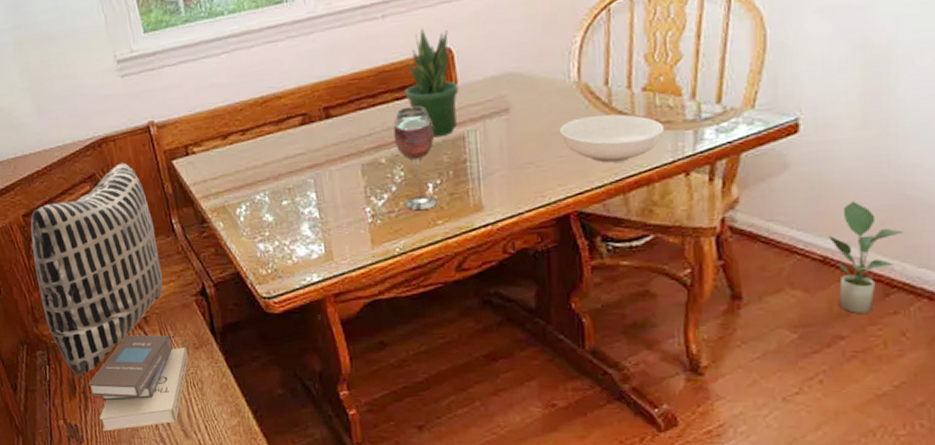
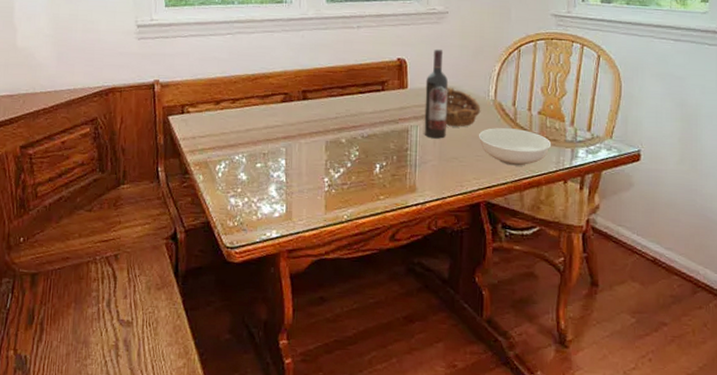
cushion: present [30,163,163,378] -> none [19,112,141,309]
books: present [88,335,189,432] -> none [47,270,150,365]
wineglass: present [393,106,438,210] -> none [354,100,385,185]
planter: present [404,29,459,138] -> none [367,41,408,128]
wine bottle: none [481,26,515,143] -> present [424,48,449,139]
basket: none [511,74,561,124] -> present [445,88,481,127]
potted plant: present [829,201,904,313] -> none [658,217,706,306]

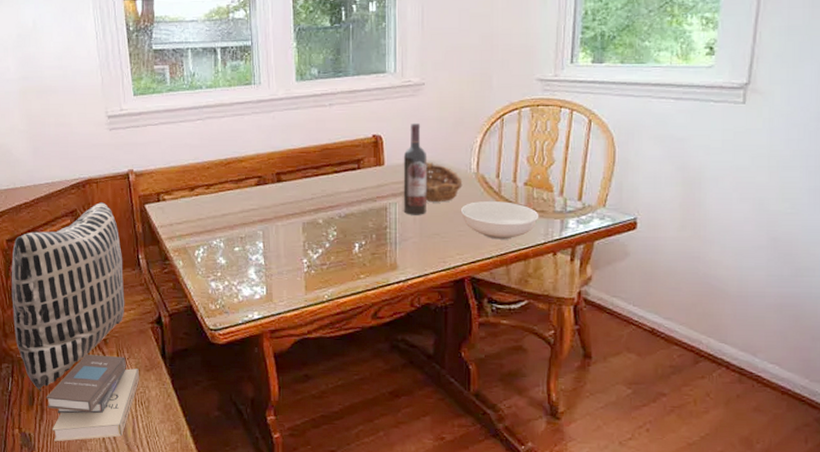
cushion: none [19,112,141,309] -> present [11,202,125,391]
books: none [47,270,150,365] -> present [46,354,140,442]

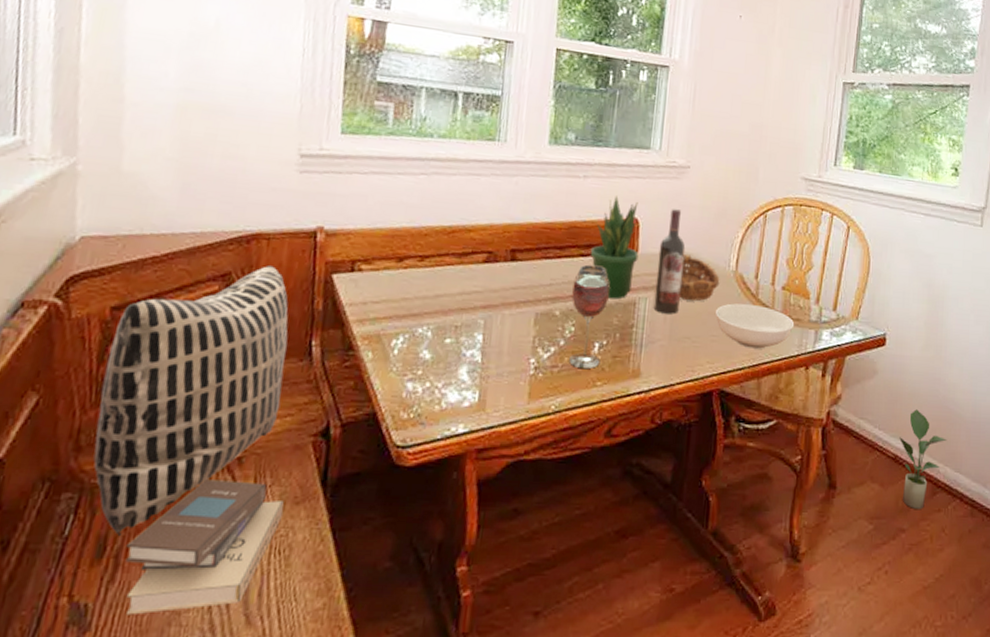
wineglass: none [331,179,363,264] -> present [569,264,610,369]
planter: none [342,118,385,206] -> present [590,196,639,299]
potted plant: none [656,286,709,376] -> present [899,409,947,509]

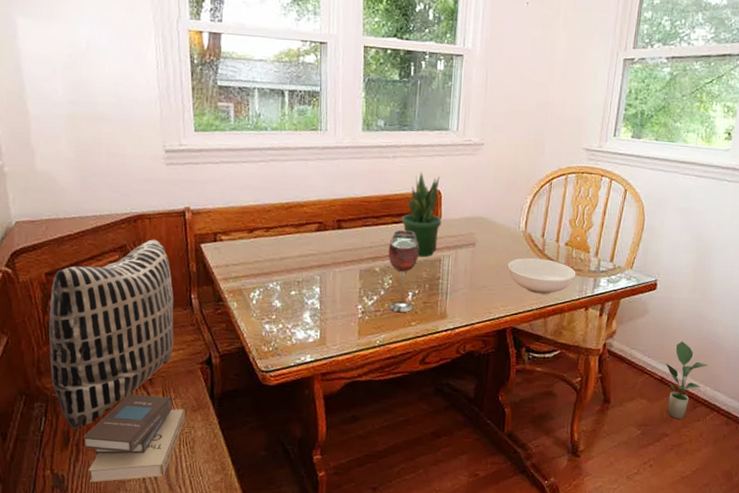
wine bottle: present [653,208,686,314] -> none [456,180,482,268]
basket: present [679,254,720,302] -> none [476,219,512,257]

